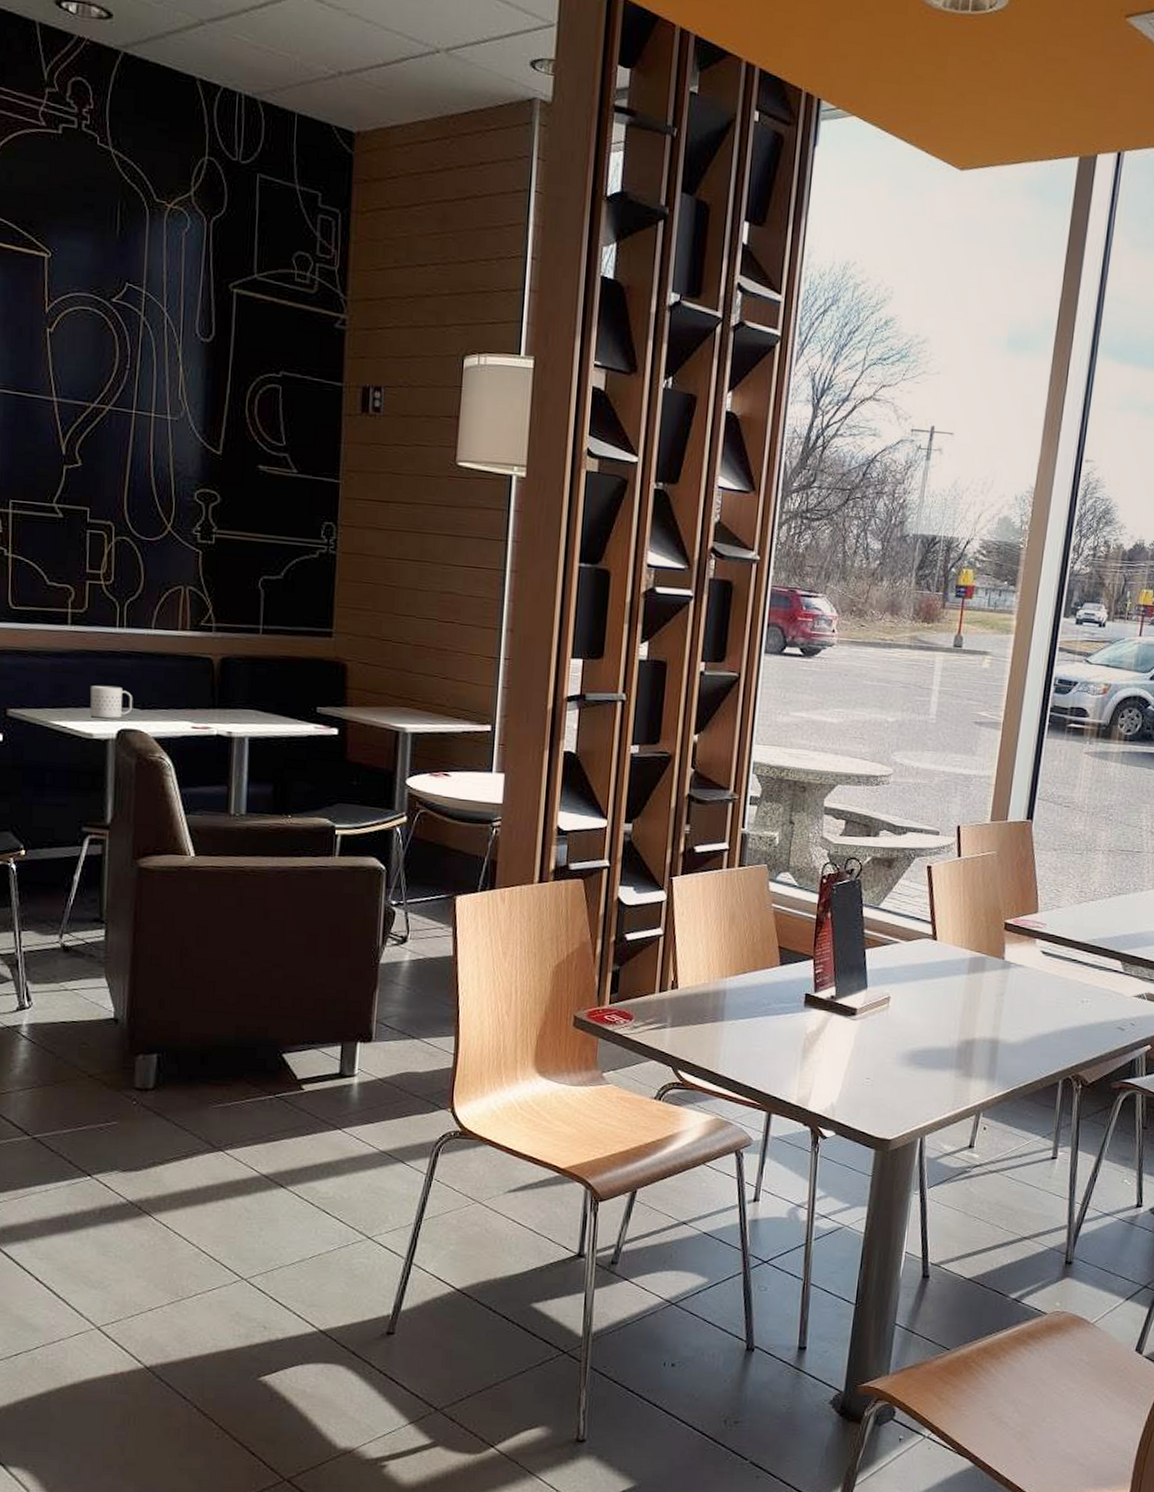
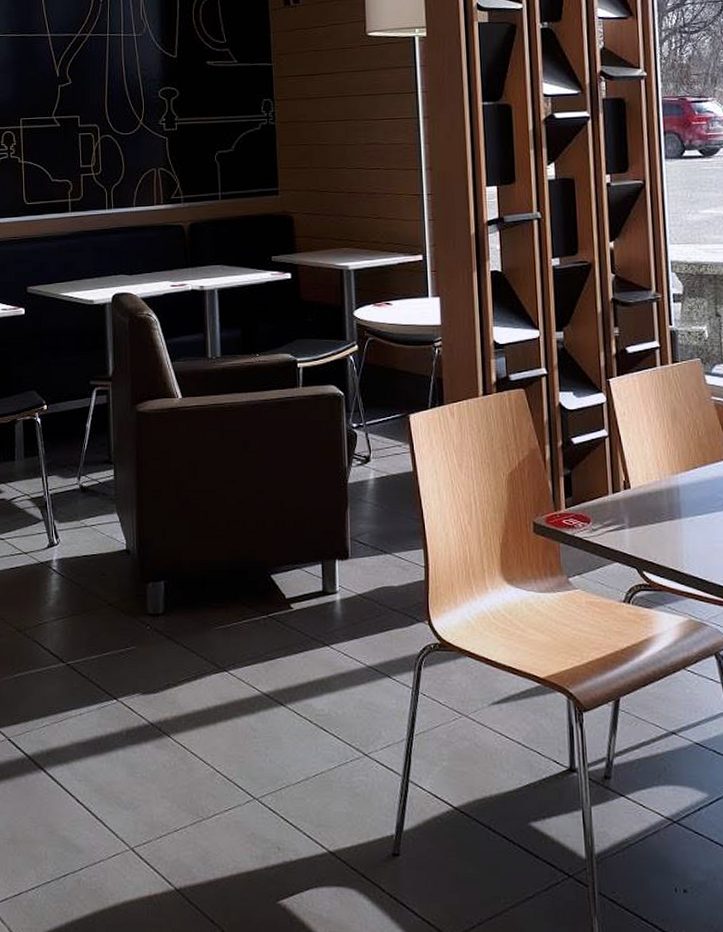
mug: present [89,685,133,719] -> none [89,258,123,287]

